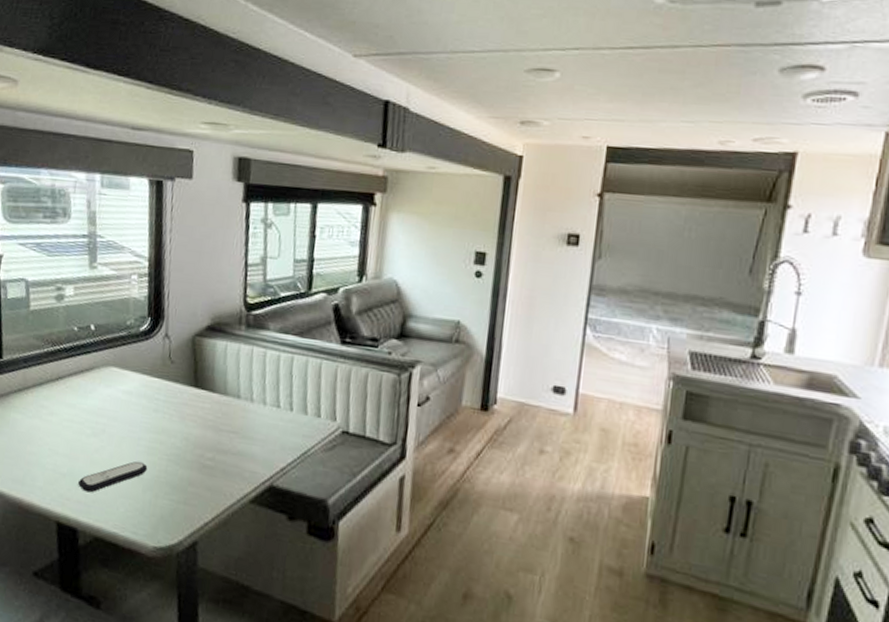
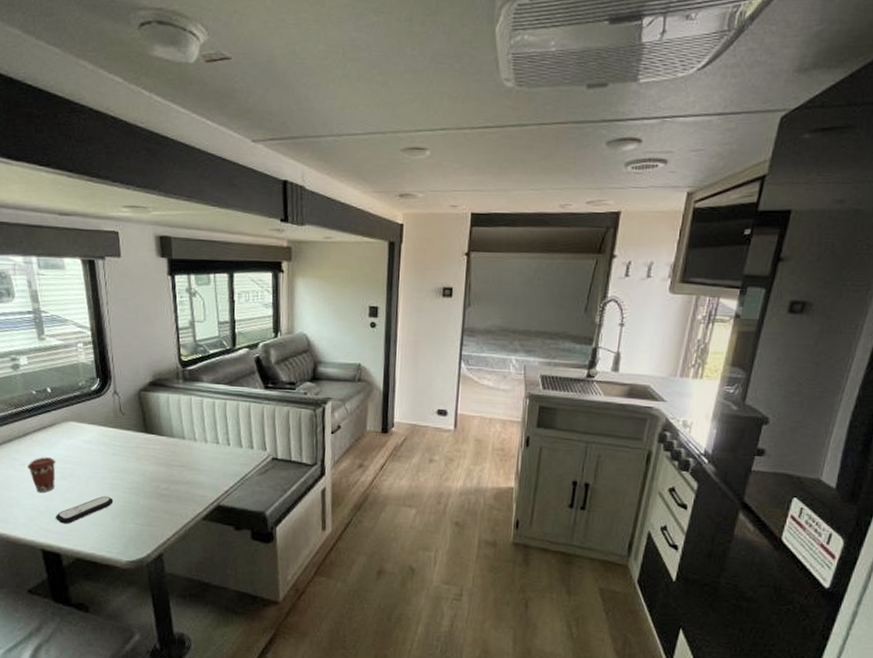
coffee cup: none [55,407,89,452] -> present [28,457,56,493]

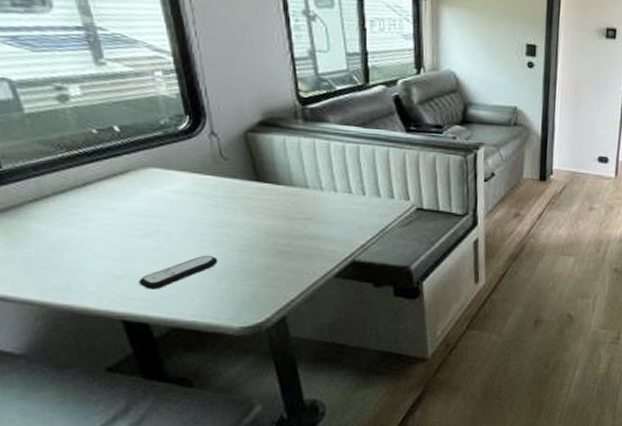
coffee cup: present [28,457,56,493] -> none [93,211,135,255]

